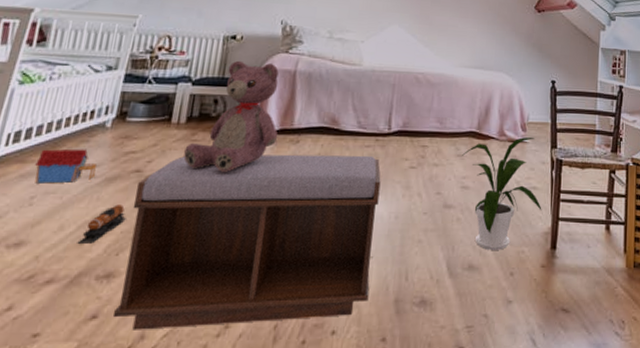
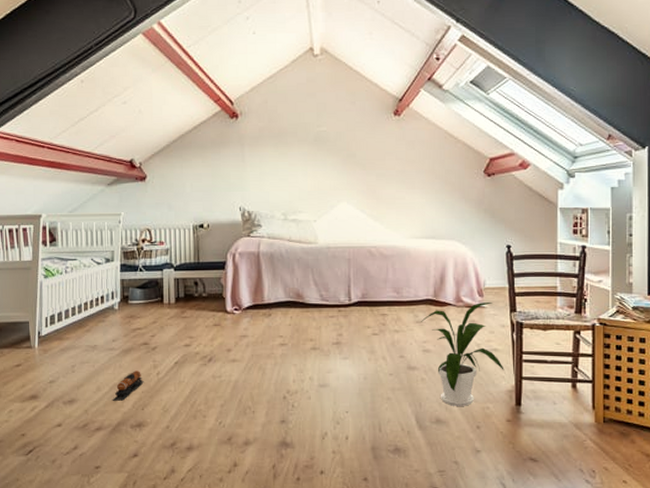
toy house: present [35,148,96,184] -> none [70,327,114,355]
bench: present [113,154,381,330] -> none [147,325,349,466]
teddy bear: present [183,60,279,172] -> none [178,246,252,343]

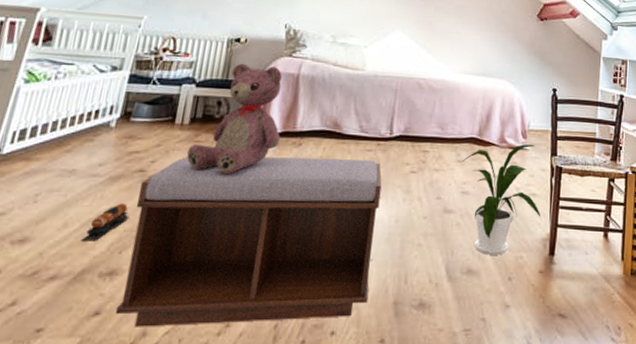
bench: none [147,325,349,466] -> present [116,157,382,327]
teddy bear: none [178,246,252,343] -> present [187,63,282,173]

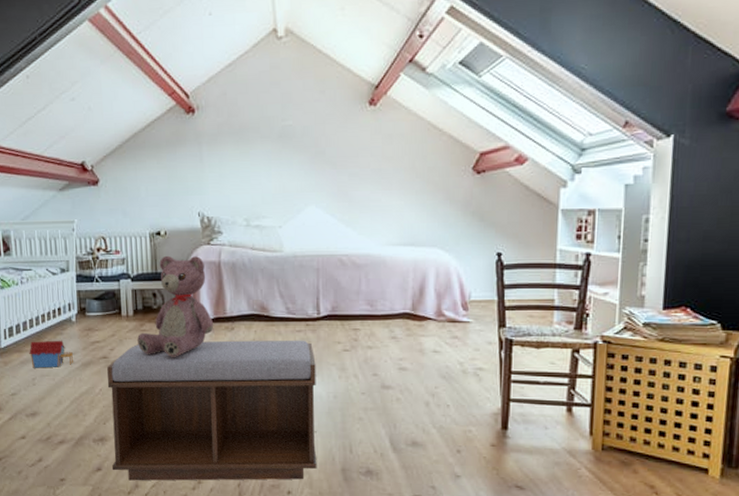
toy house: none [40,147,101,182] -> present [29,340,73,368]
toy train: present [81,203,129,241] -> none [73,385,105,415]
house plant: present [461,144,541,255] -> none [396,316,490,429]

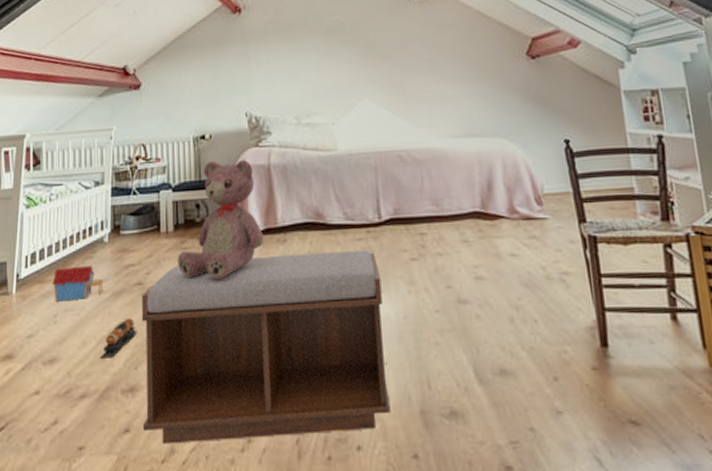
toy train: none [73,385,105,415] -> present [100,318,137,358]

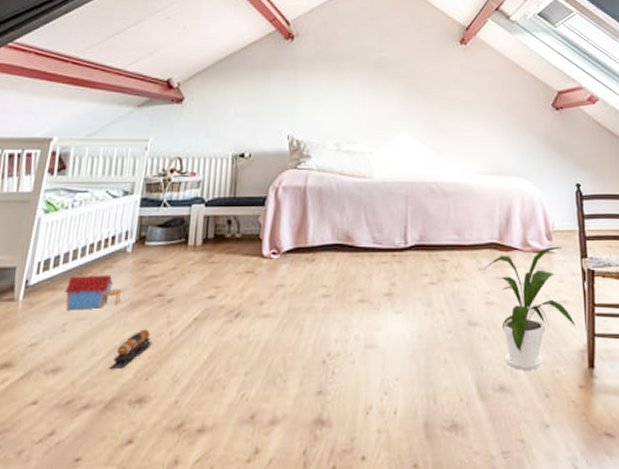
bench: present [141,249,391,444] -> none [148,272,401,455]
teddy bear: present [178,160,264,279] -> none [202,179,293,294]
house plant: none [467,211,581,351] -> present [483,246,576,370]

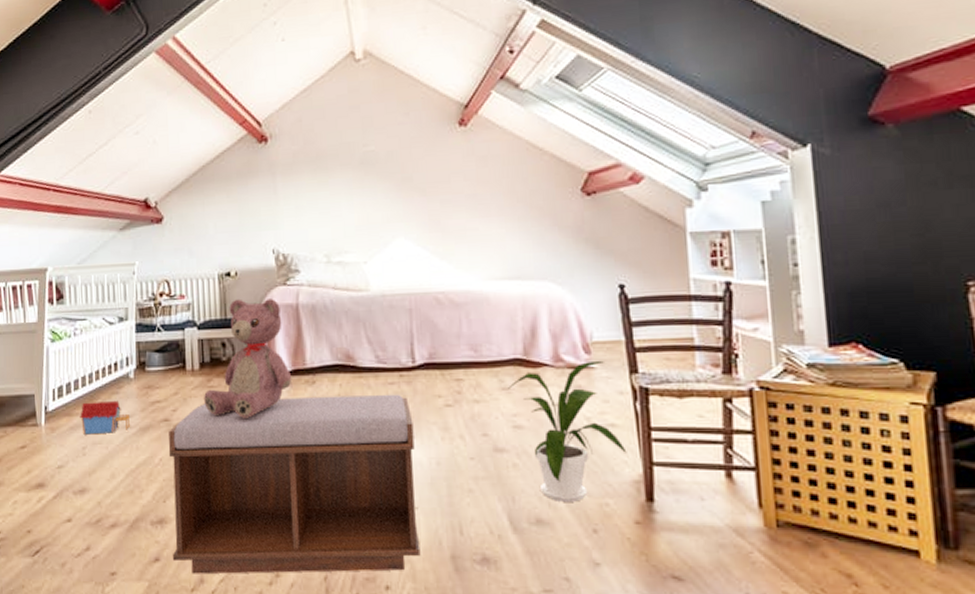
toy train: present [109,329,152,369] -> none [128,453,165,491]
bench: none [148,272,401,455] -> present [168,394,421,574]
teddy bear: none [202,179,293,294] -> present [204,299,292,418]

